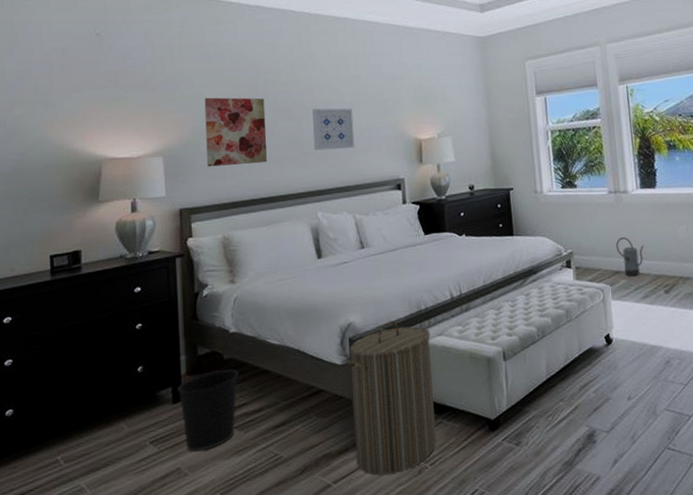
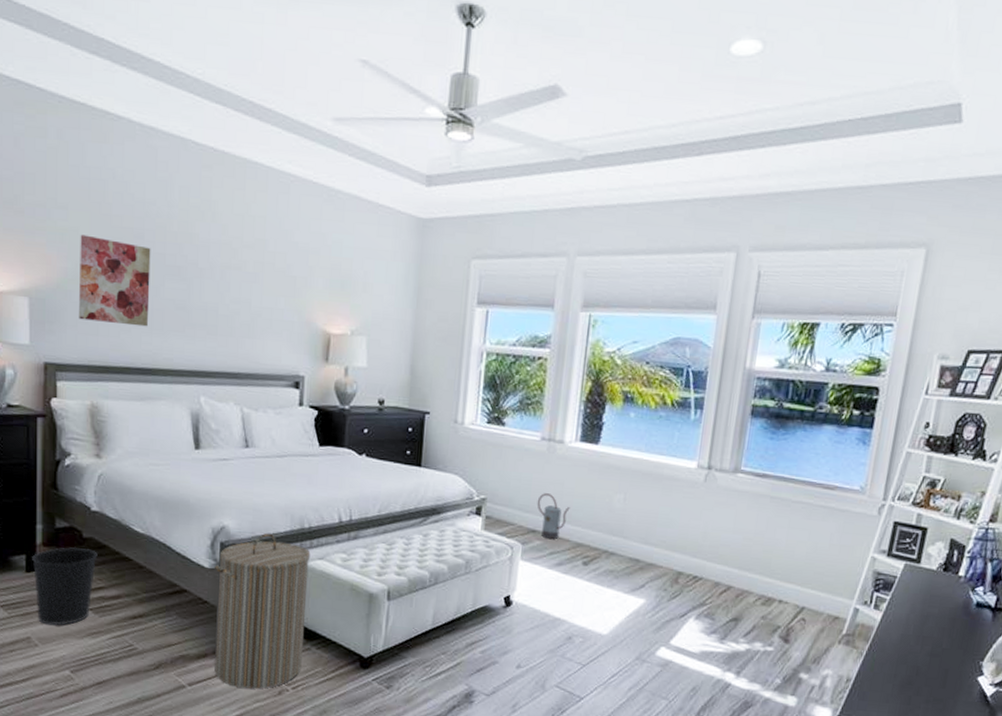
wall art: present [312,108,355,151] -> none [203,272,254,329]

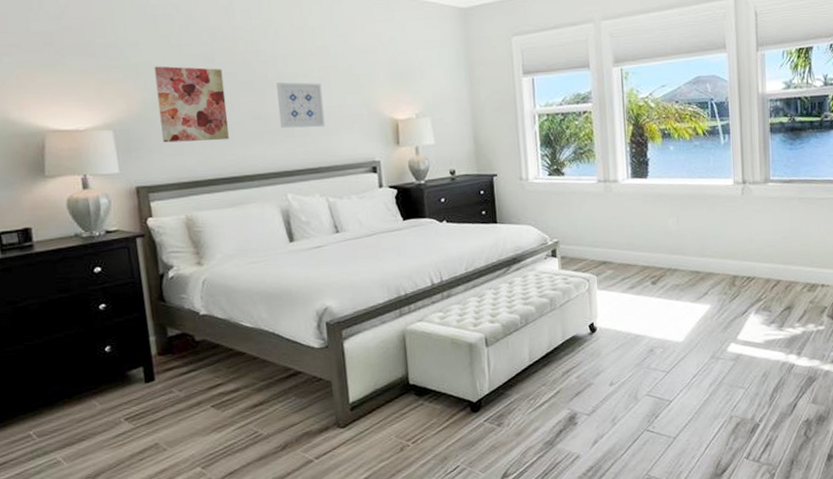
wastebasket: present [32,546,98,626] -> none [149,350,212,429]
wall art: none [203,272,254,329] -> present [276,82,326,129]
laundry hamper: present [214,533,311,689] -> none [323,306,418,452]
watering can: present [537,493,570,539] -> none [603,227,633,267]

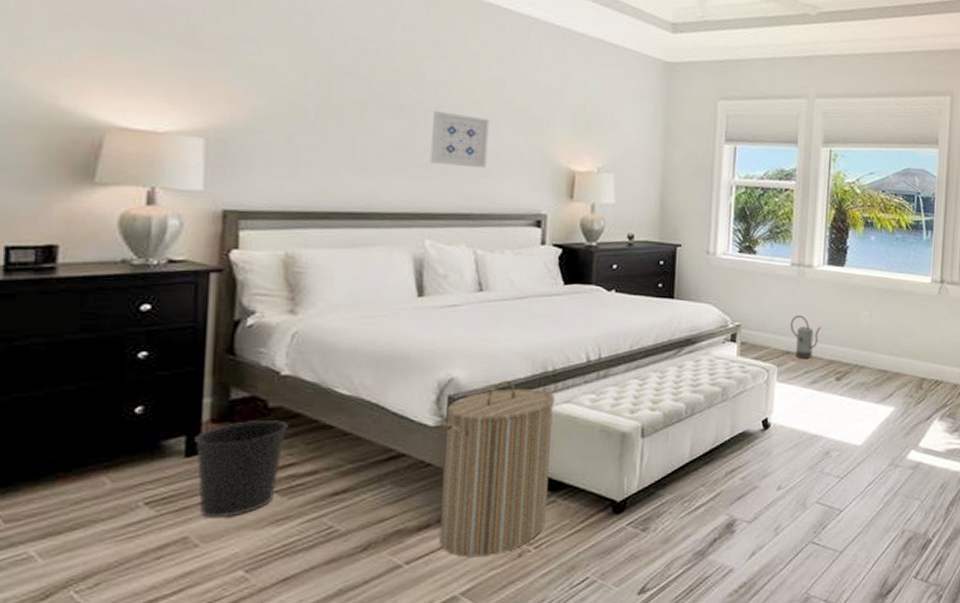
wastebasket: none [149,350,212,429] -> present [195,419,288,518]
wall art: present [154,66,229,143] -> none [272,70,367,168]
laundry hamper: none [323,306,418,452] -> present [439,380,555,557]
watering can: none [603,227,633,267] -> present [790,315,821,358]

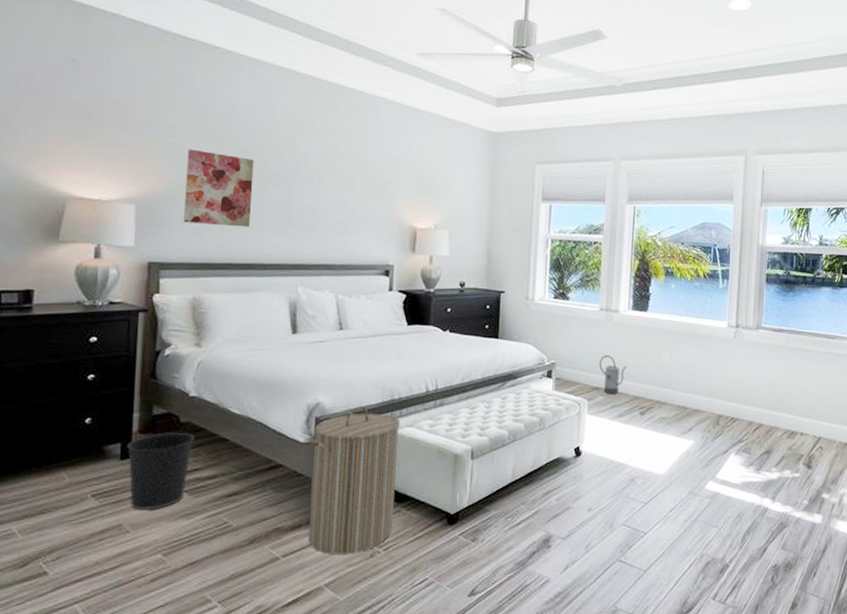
wall art: none [272,70,367,168] -> present [184,149,254,227]
wall art: present [429,111,489,169] -> none [301,179,348,227]

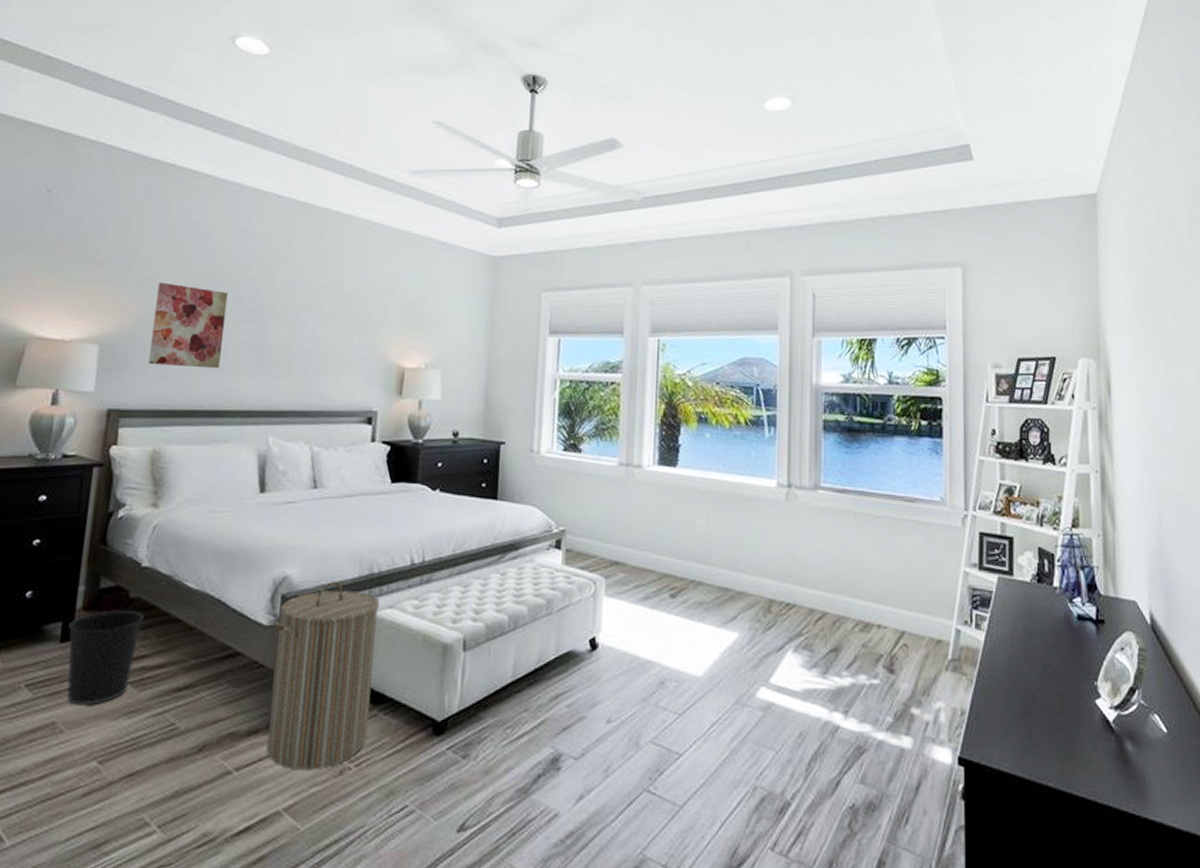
watering can: present [599,355,627,394] -> none [618,521,653,570]

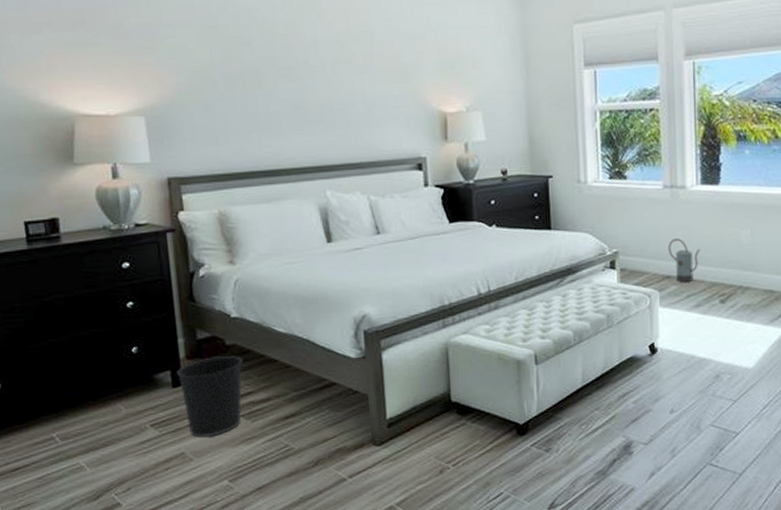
wall art: present [149,282,228,369] -> none [189,48,266,132]
laundry hamper: present [266,581,380,770] -> none [360,315,460,473]
watering can: none [618,521,653,570] -> present [668,238,700,282]

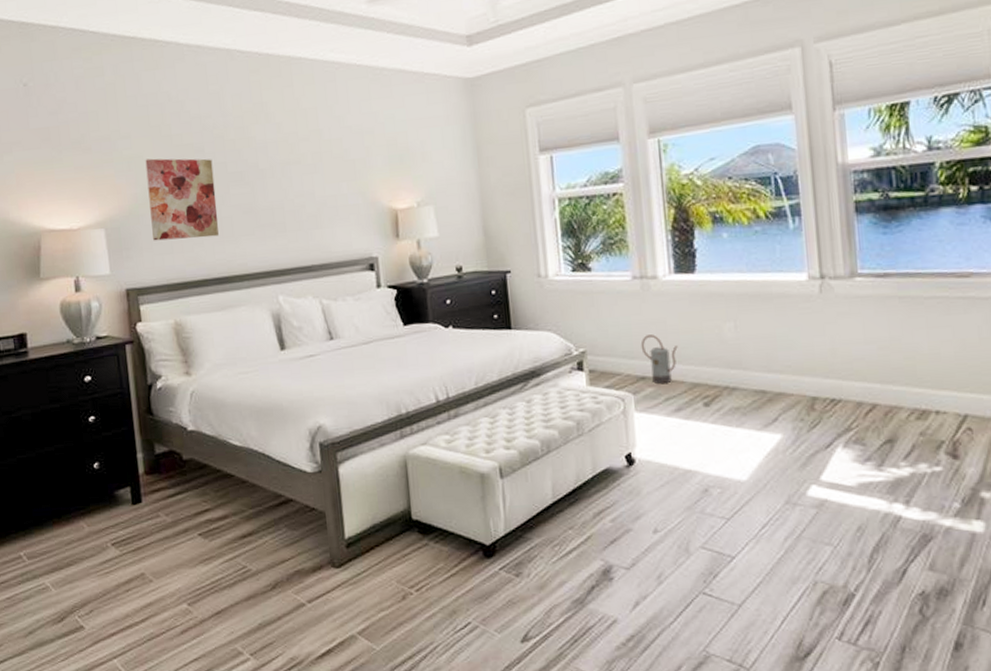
wastebasket: present [177,355,243,438] -> none [136,470,200,558]
wall art: none [189,48,266,132] -> present [145,158,219,241]

